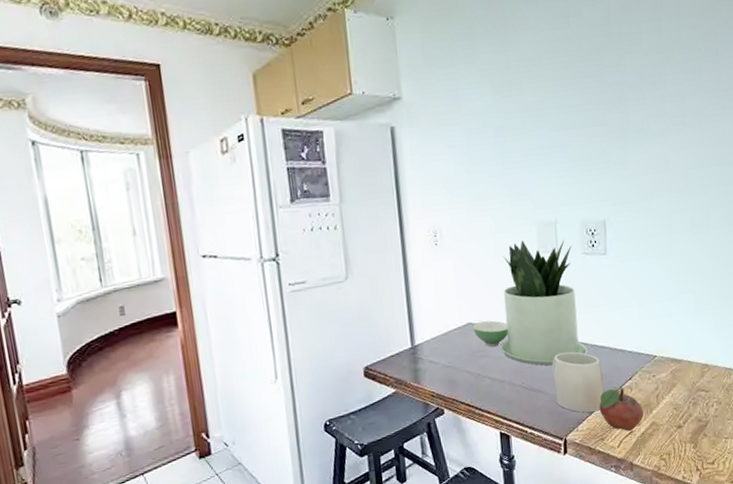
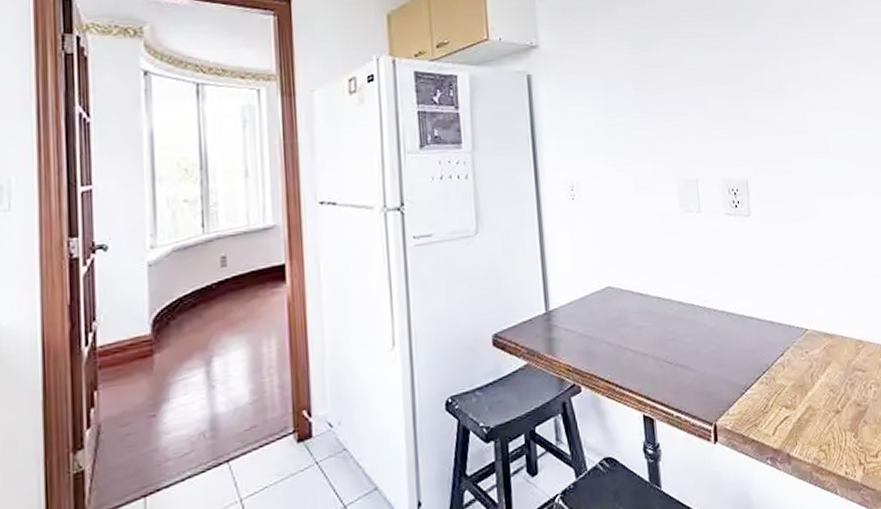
bowl: present [471,320,508,347] -> none [611,285,650,315]
planter: present [500,240,588,366] -> none [642,198,736,338]
mug: present [552,351,604,413] -> none [697,322,755,394]
fruit: present [599,387,644,431] -> none [750,365,799,416]

